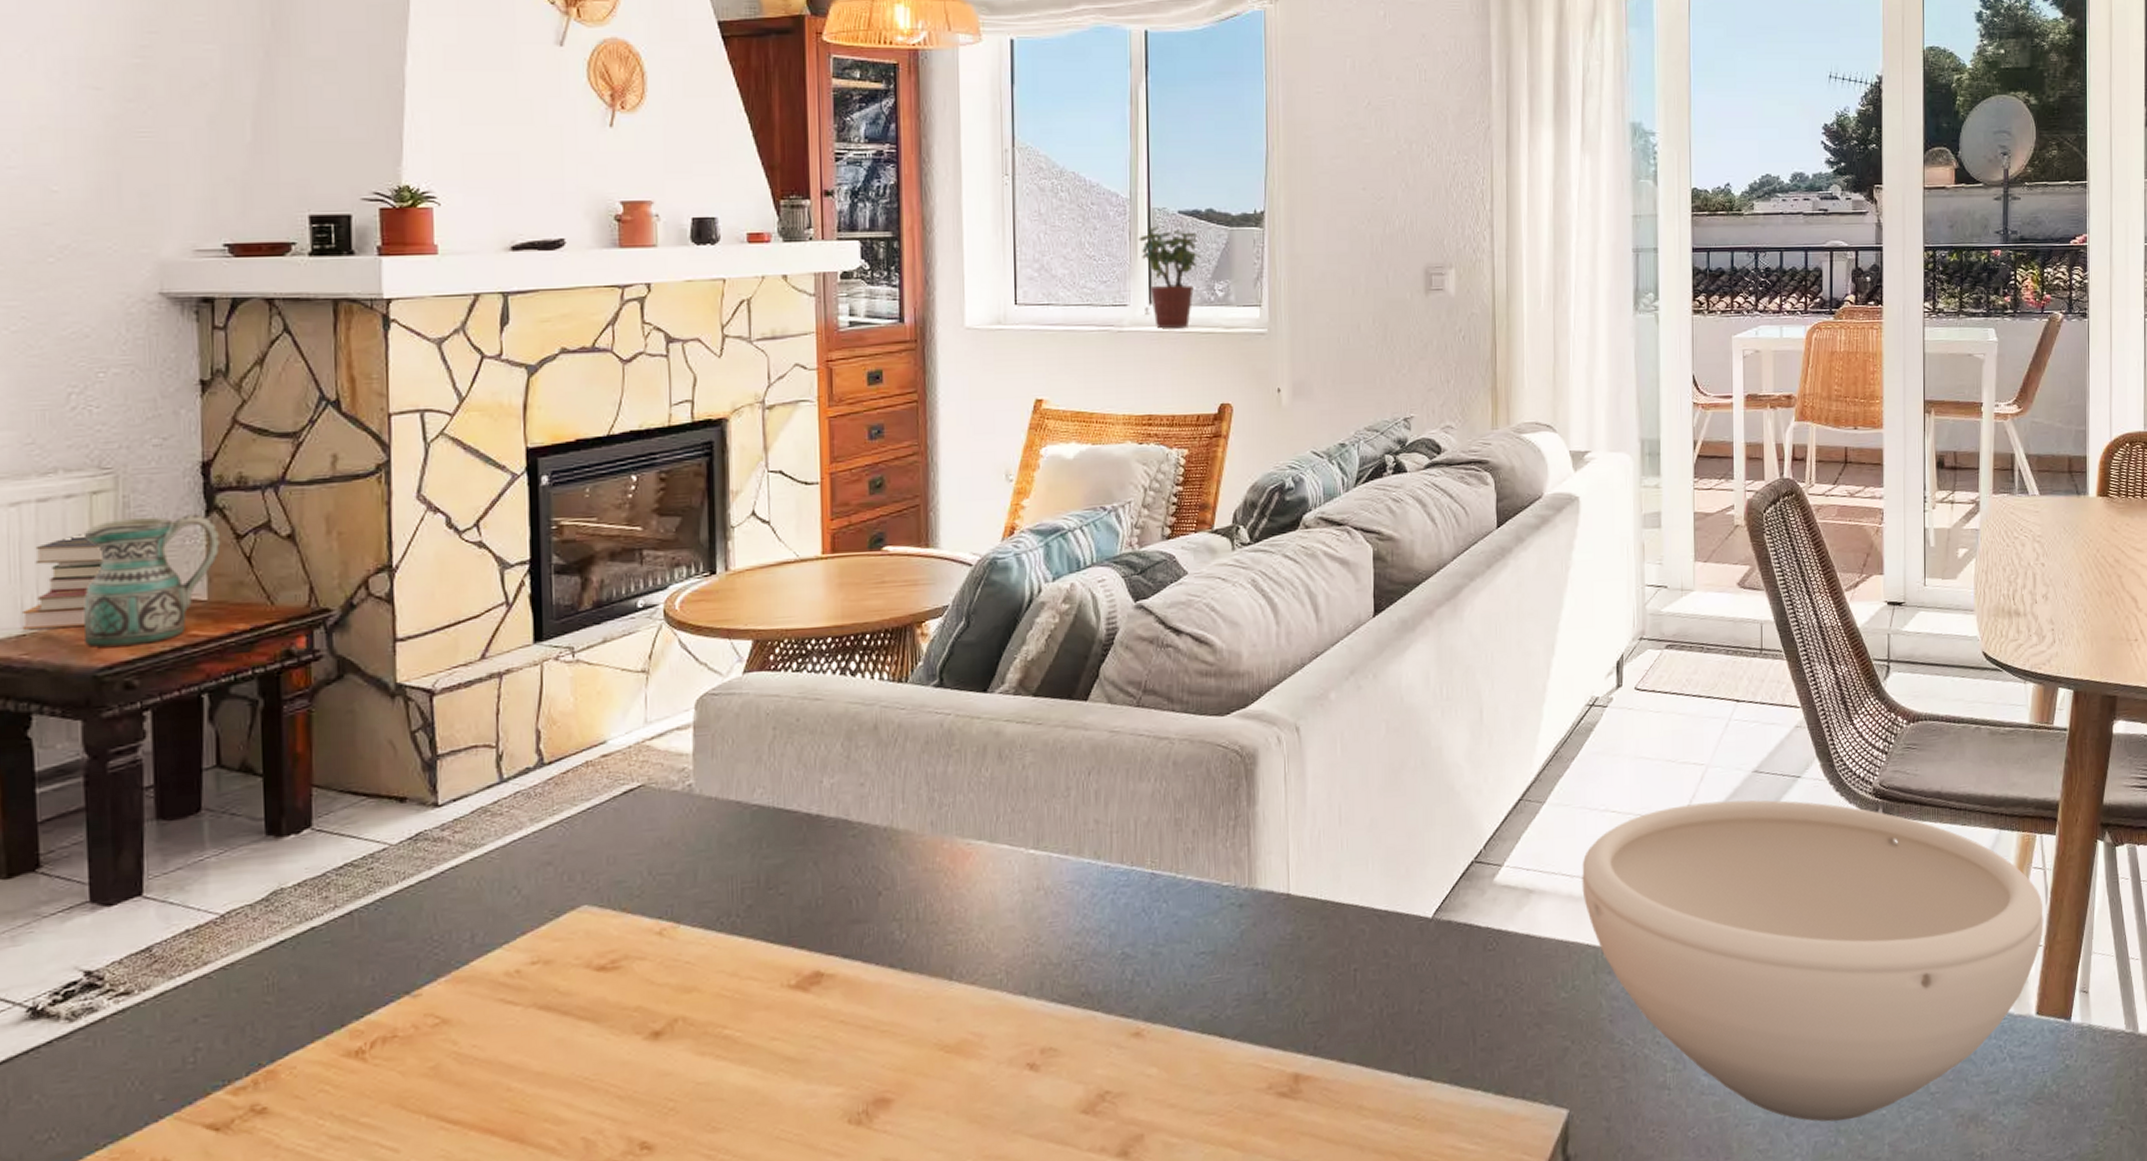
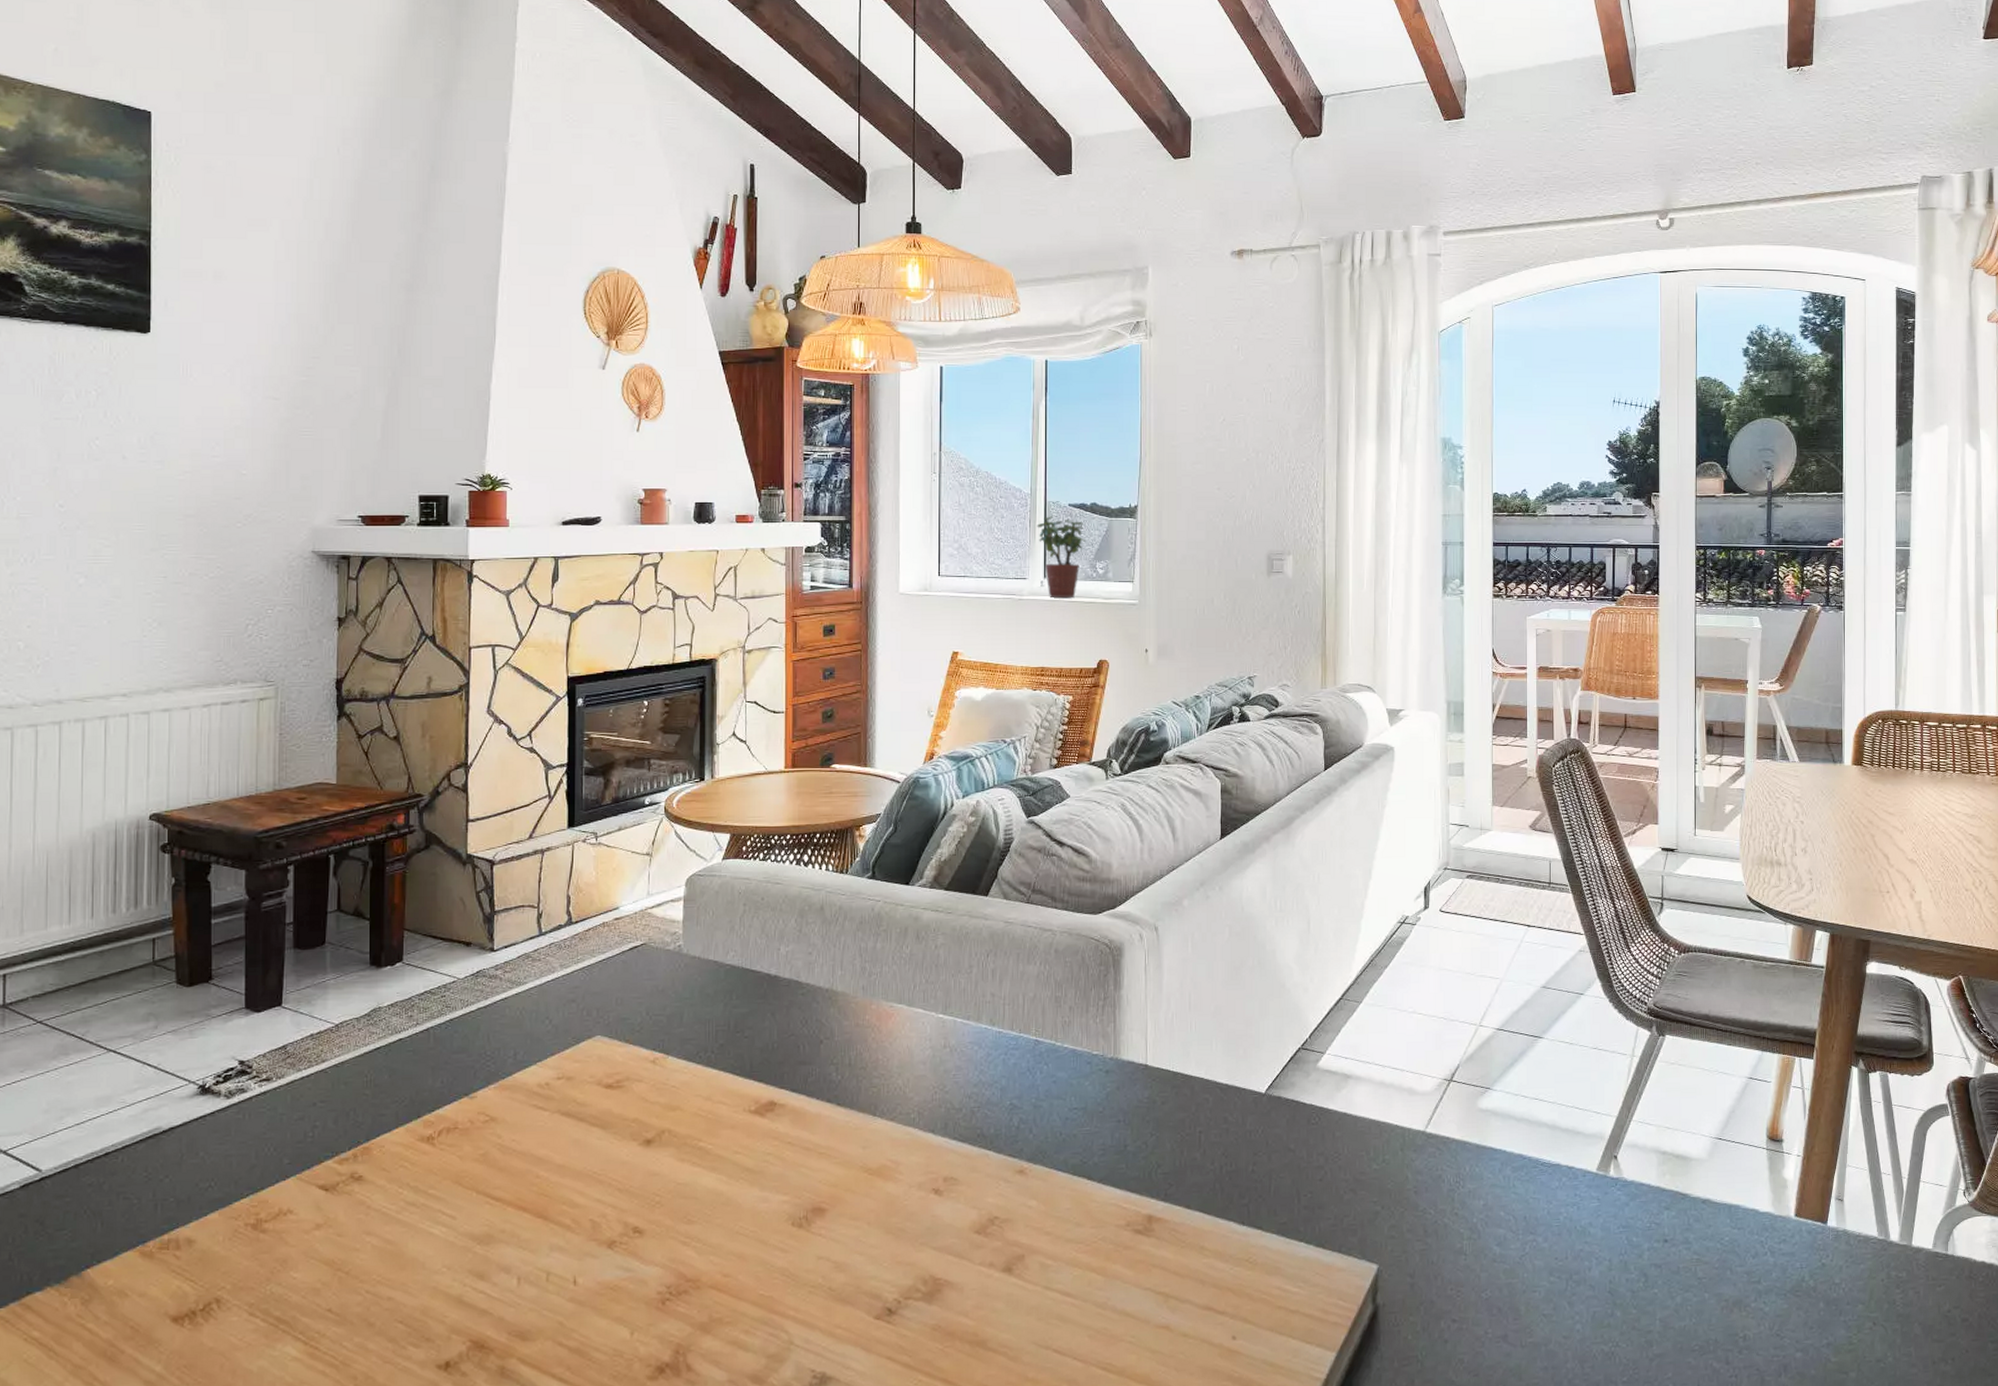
books: present [21,534,104,629] -> none [207,730,266,799]
ceramic pitcher: present [83,514,221,648] -> none [249,718,347,817]
bowl: present [1582,800,2044,1122] -> none [1392,1010,1802,1296]

